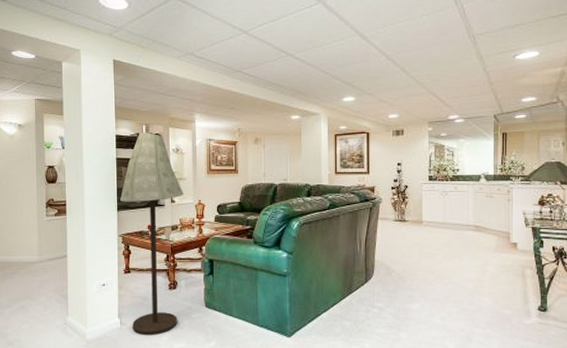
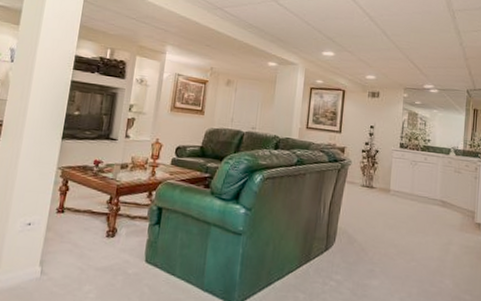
floor lamp: present [120,132,183,336] -> none [54,56,141,291]

